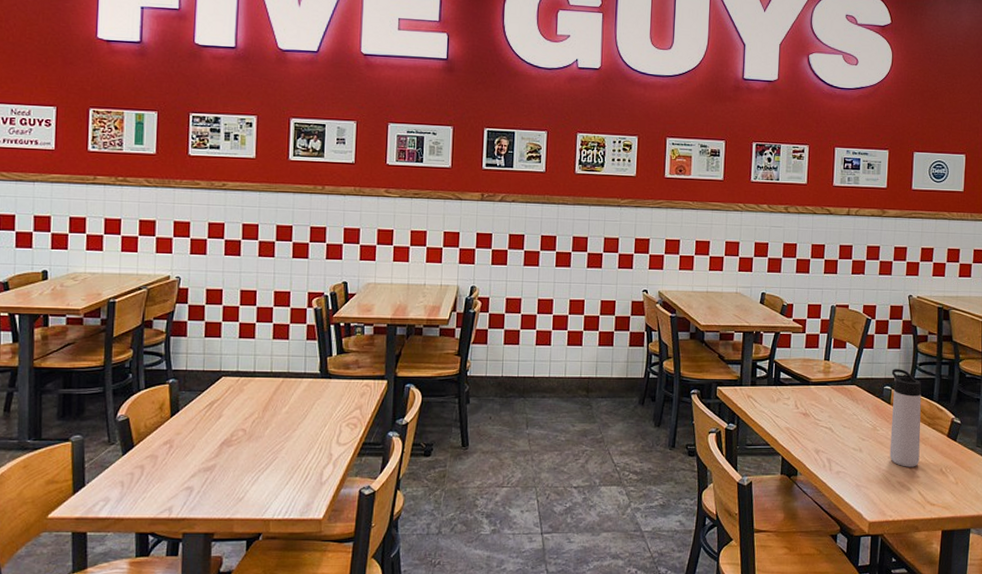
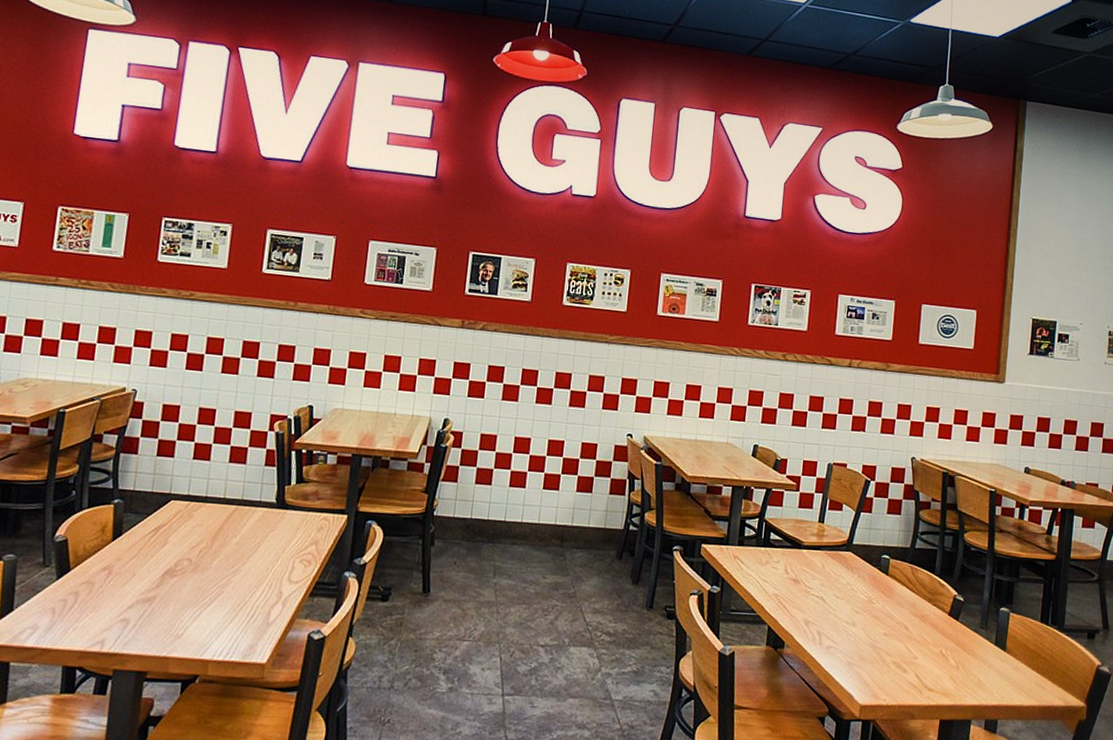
thermos bottle: present [889,369,922,467] -> none [885,536,922,647]

